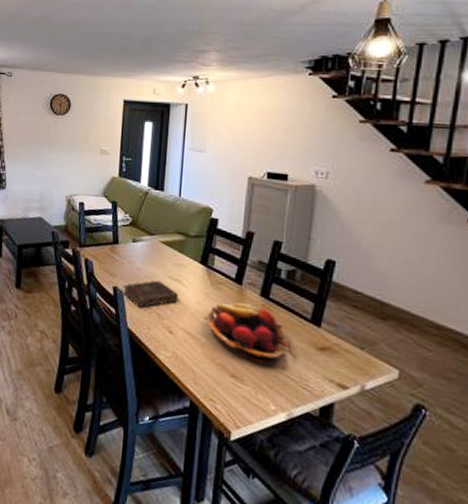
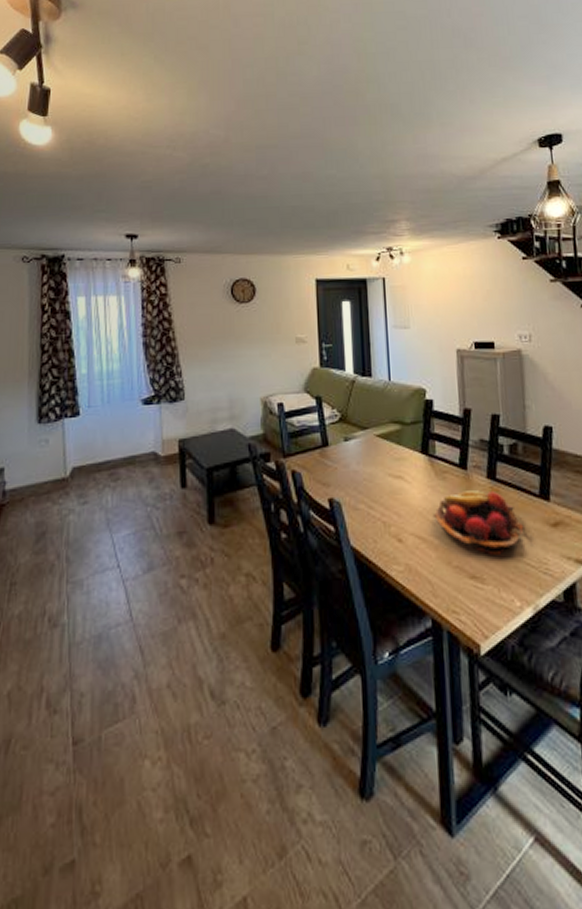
book: present [123,280,179,308] -> none [340,481,404,519]

